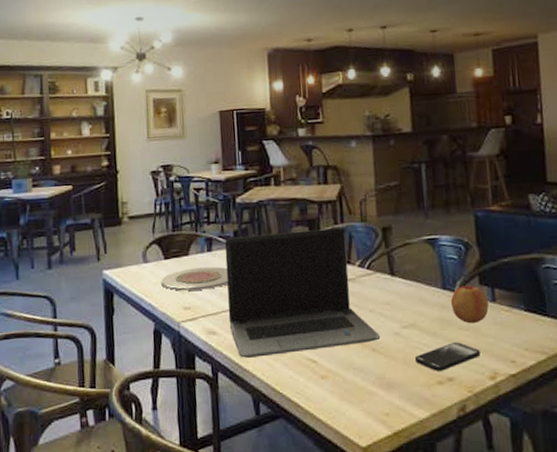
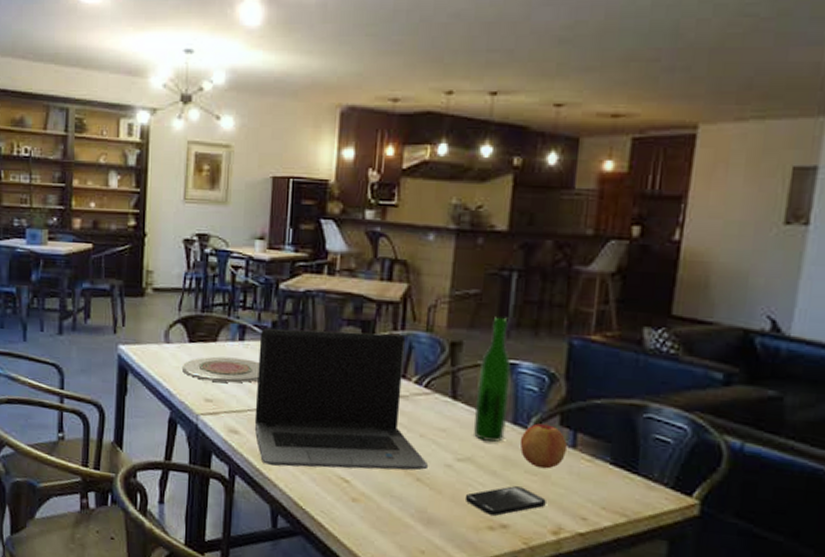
wine bottle: none [408,201,438,307] -> present [473,317,511,442]

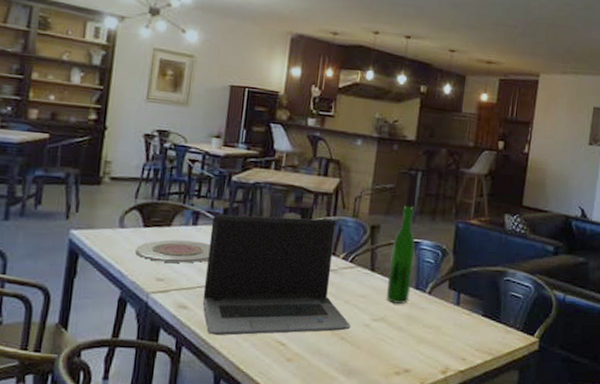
smartphone: present [464,486,546,516] -> none [378,338,438,363]
apple: present [519,422,567,469] -> none [420,287,453,323]

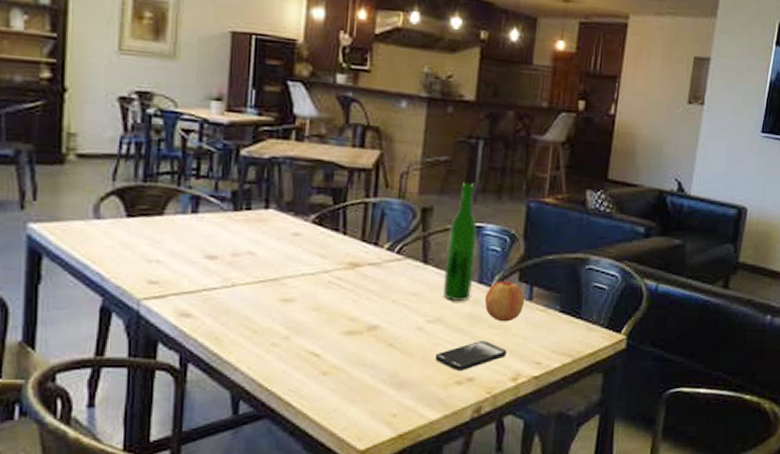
plate: present [136,239,211,263] -> none [118,232,217,261]
laptop computer: present [202,215,350,336] -> none [211,198,399,347]
smartphone: none [378,338,438,363] -> present [434,341,507,370]
apple: none [420,287,453,323] -> present [484,279,525,322]

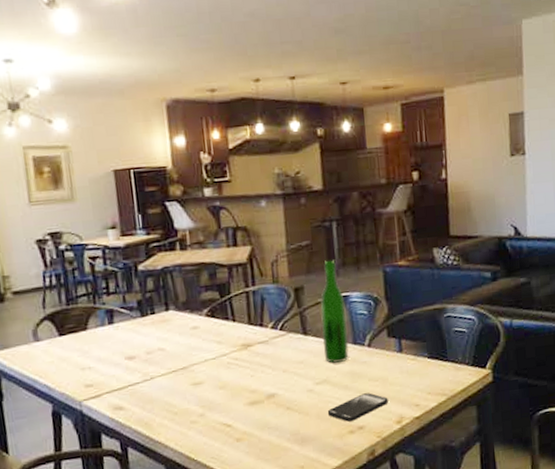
apple: present [484,279,525,322] -> none [361,337,396,375]

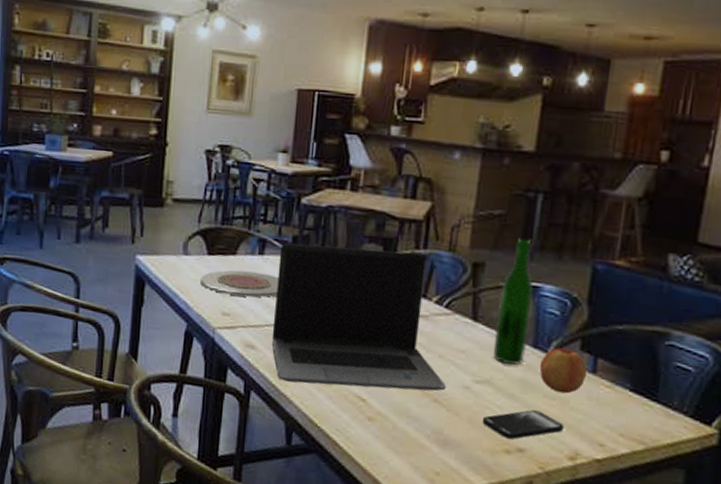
plate: none [57,339,134,368] -> present [200,270,279,298]
laptop computer: none [127,291,294,430] -> present [271,243,445,391]
apple: none [361,337,396,375] -> present [539,347,587,394]

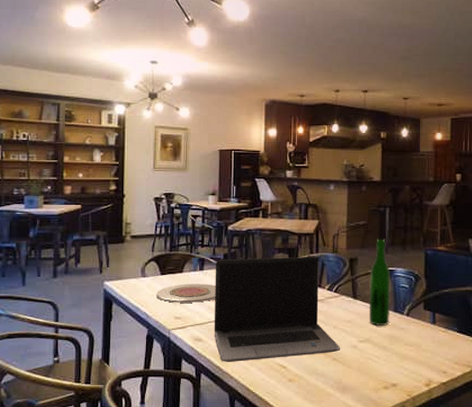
smartphone: present [481,410,564,439] -> none [367,355,420,378]
apple: present [539,347,587,394] -> none [400,308,429,341]

